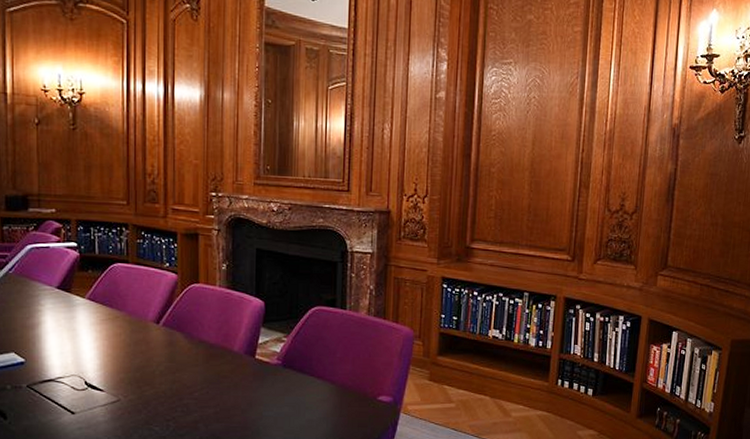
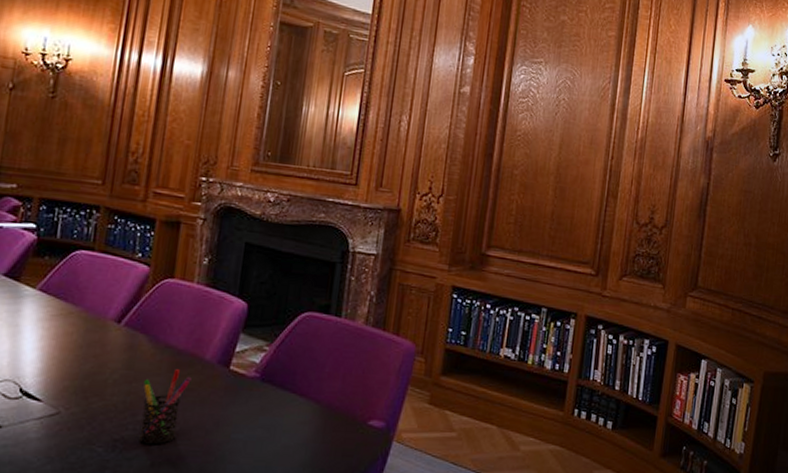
pen holder: none [184,360,224,422] -> present [139,369,192,444]

